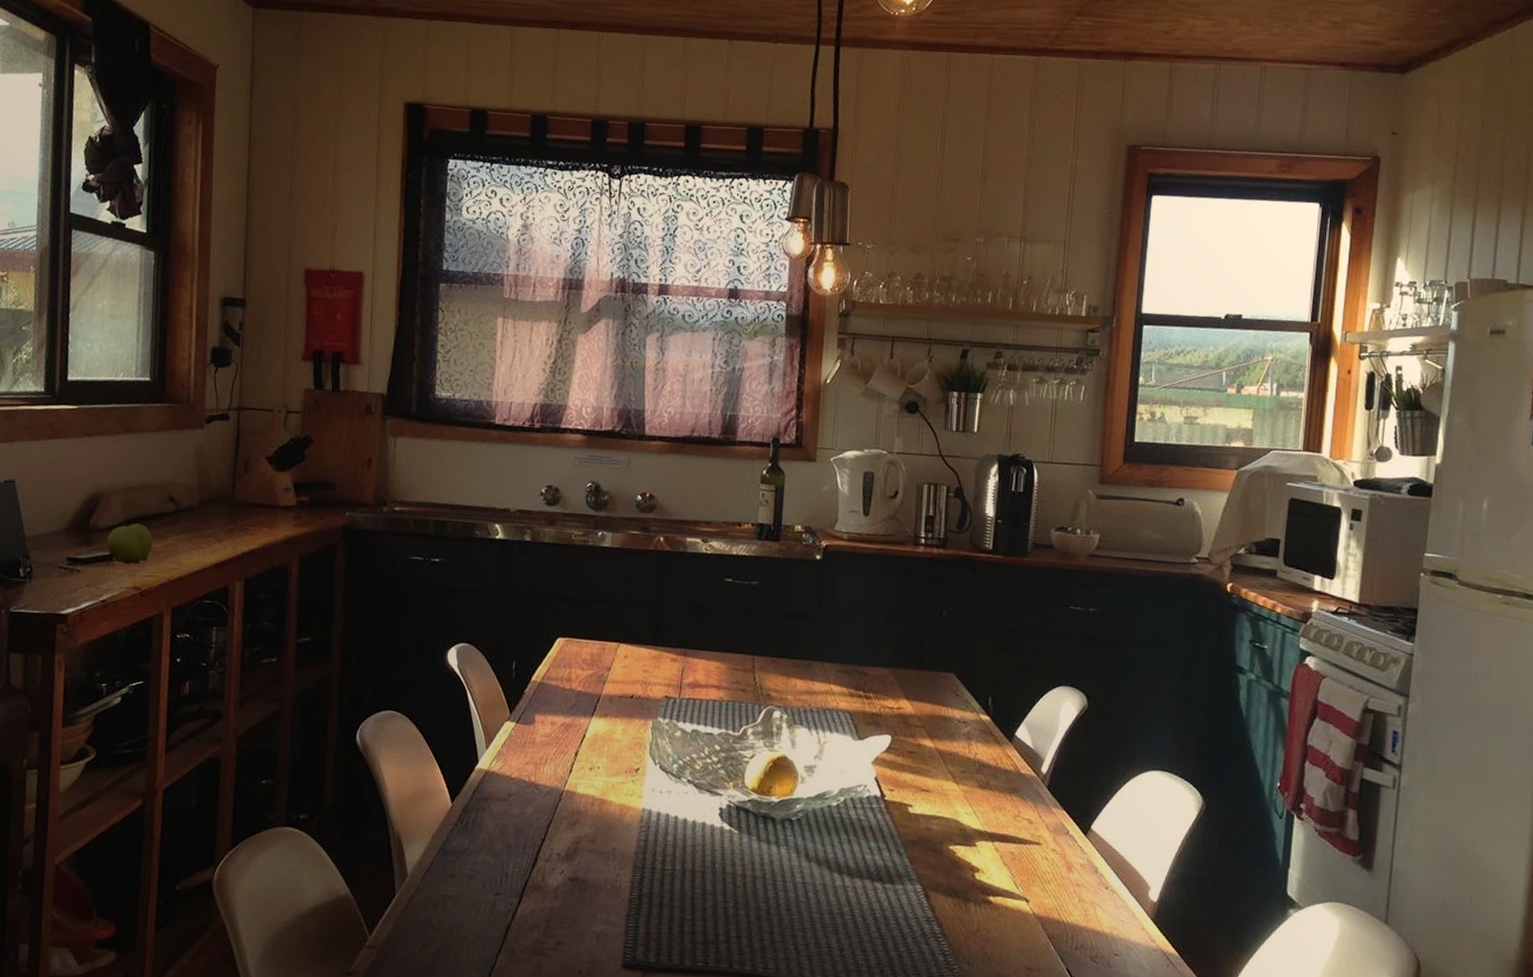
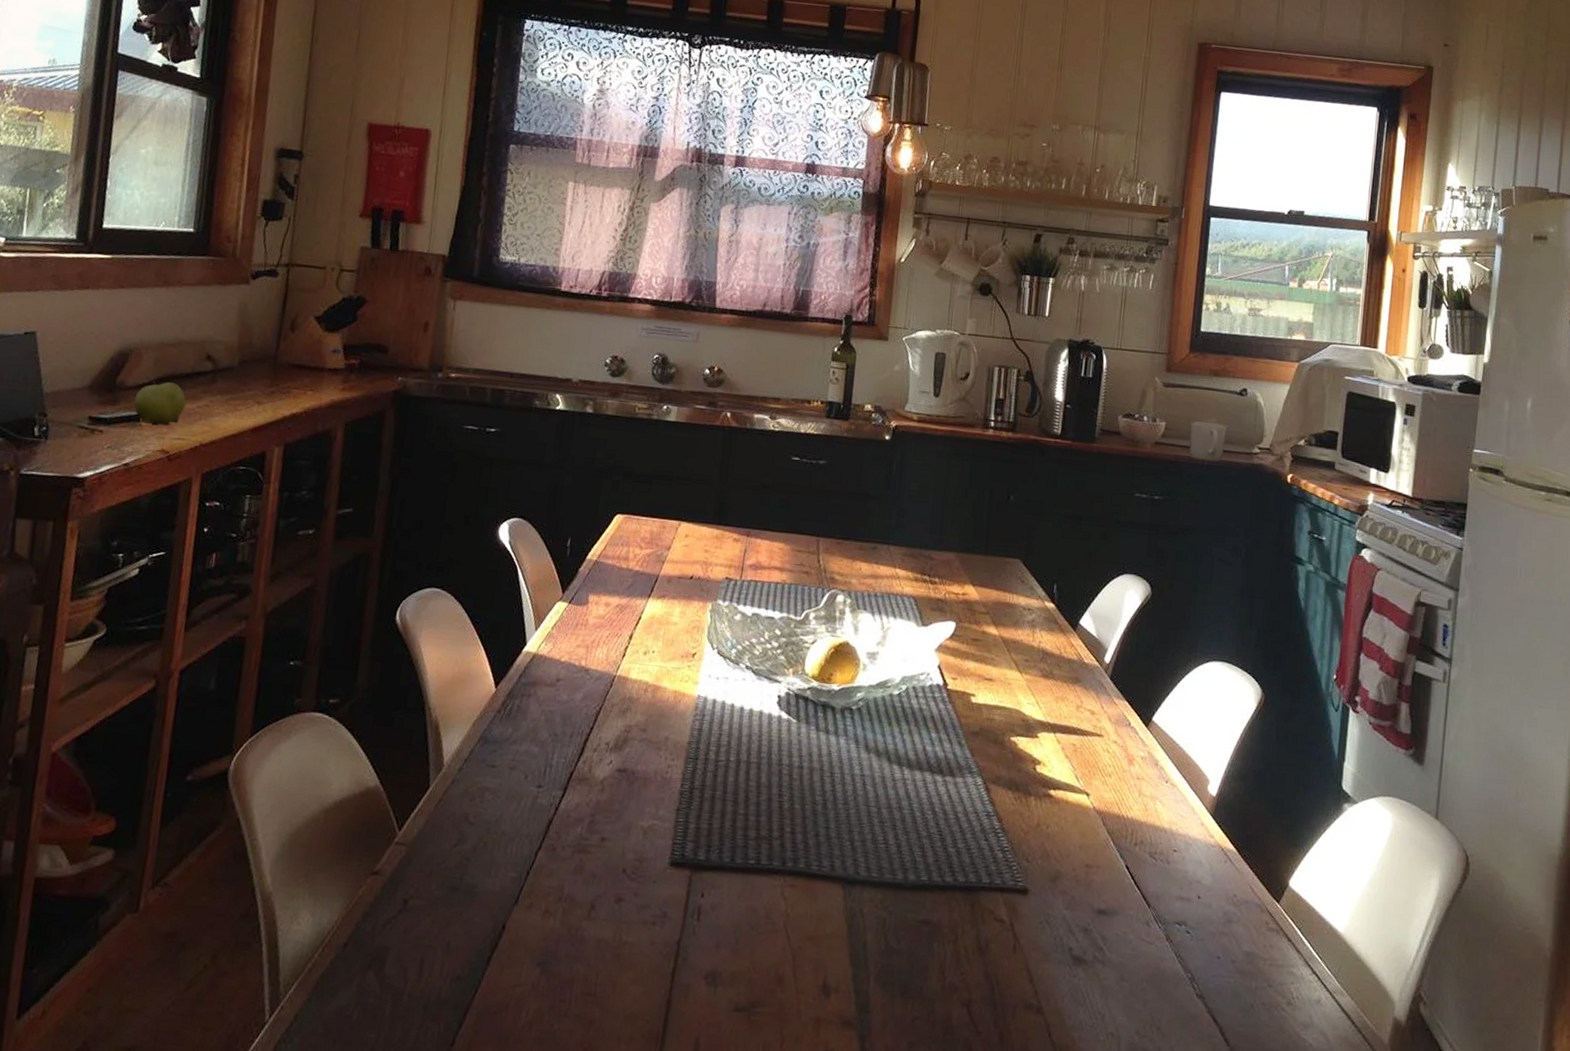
mug: none [1124,532,1163,572] -> present [1189,421,1226,462]

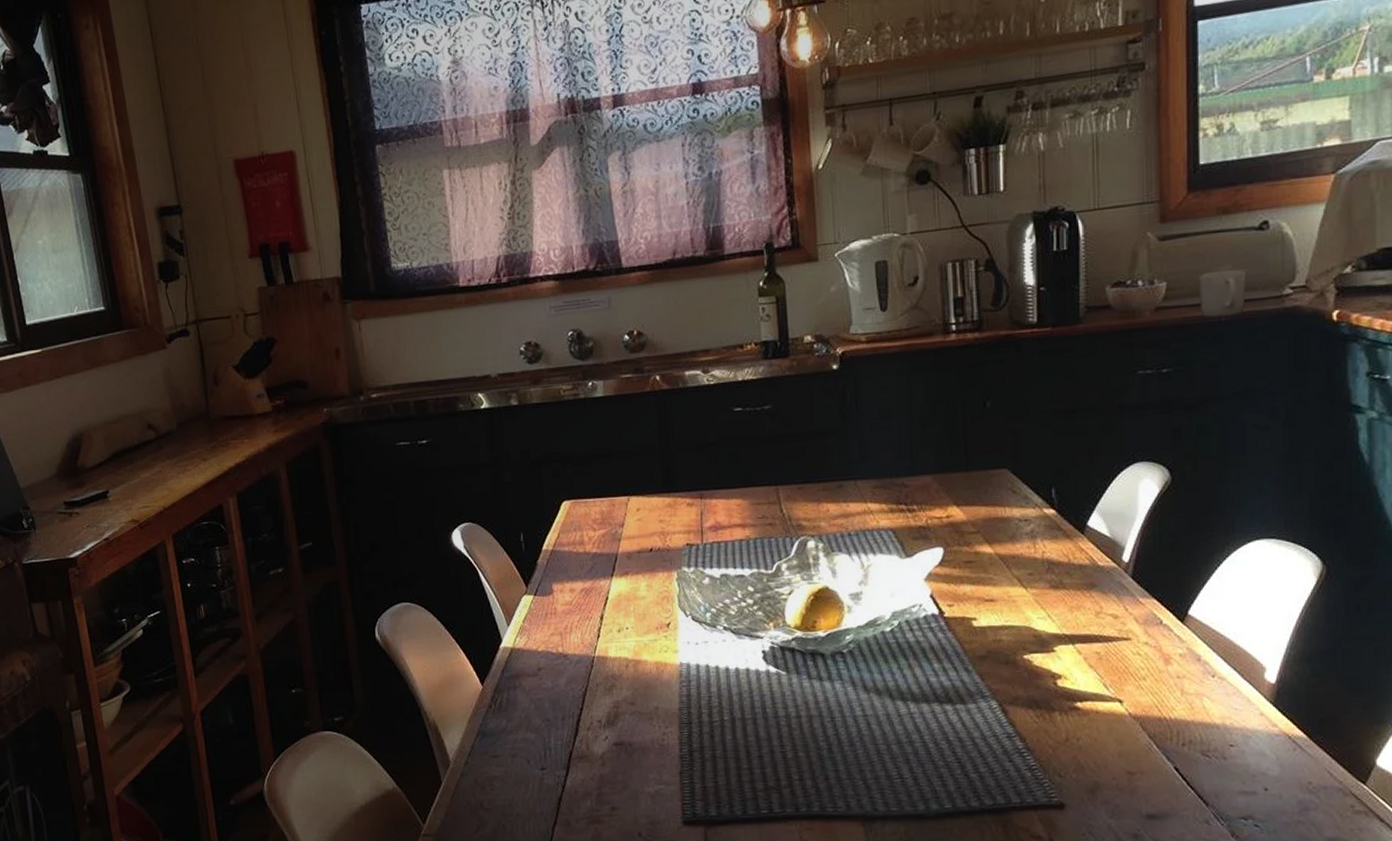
fruit: present [133,381,186,426] -> none [97,456,142,499]

